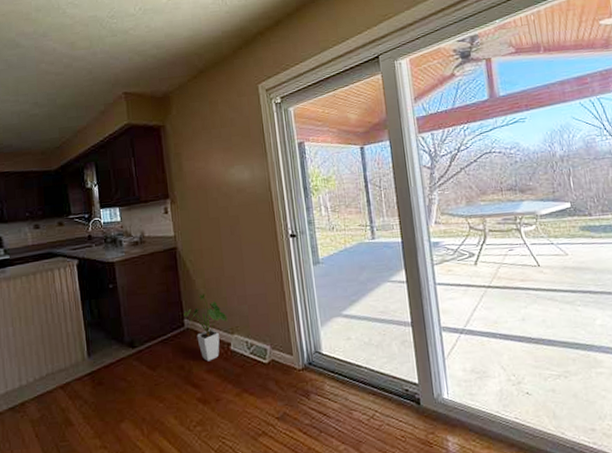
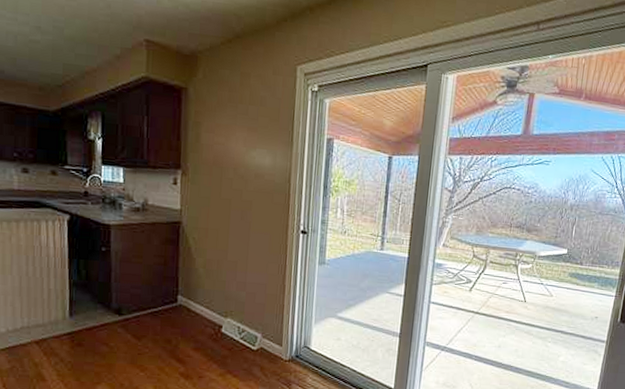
house plant: present [183,294,228,362] -> none [178,273,223,340]

